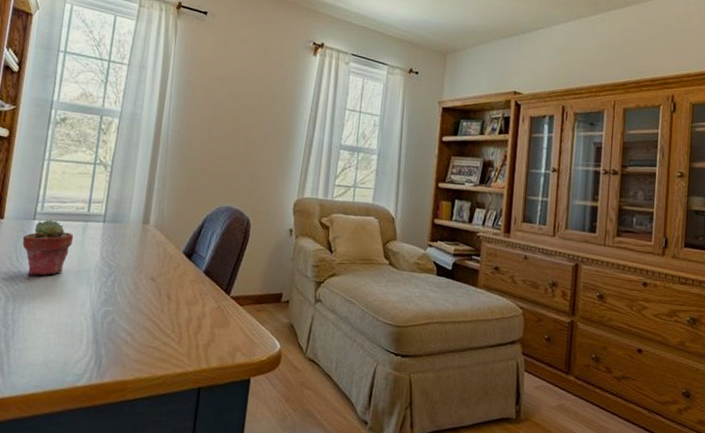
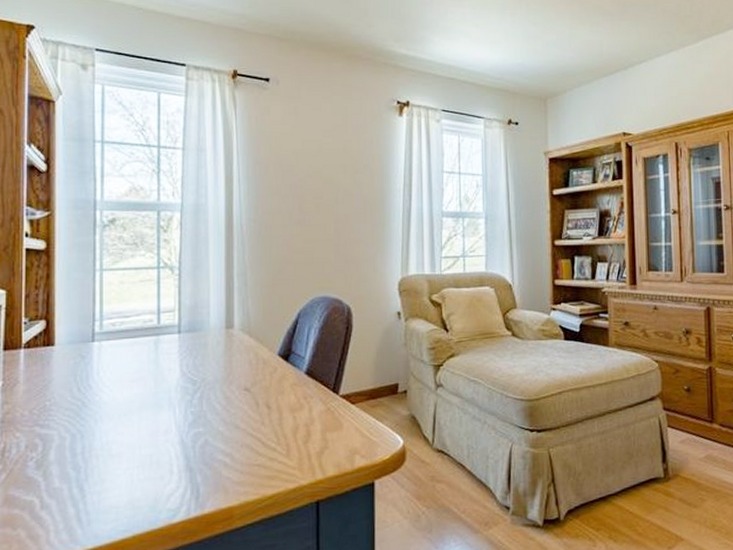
potted succulent: present [22,219,74,276] -> none [82,338,145,406]

